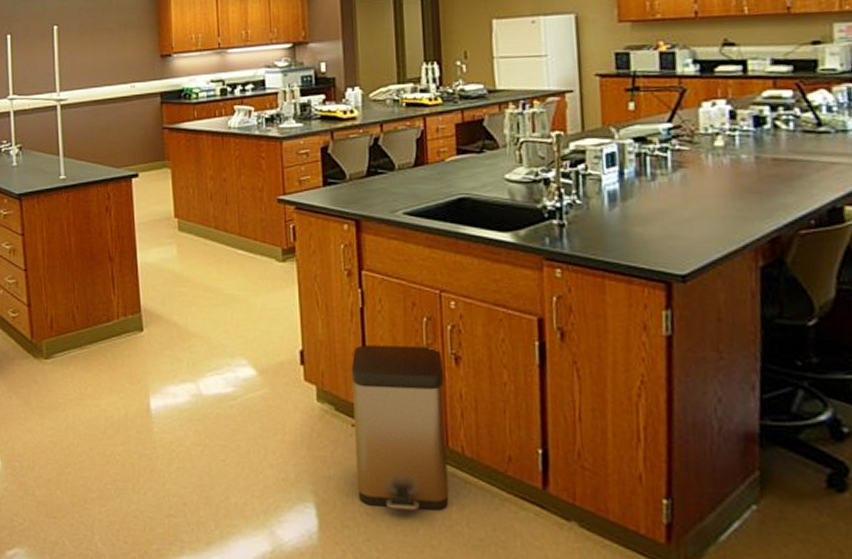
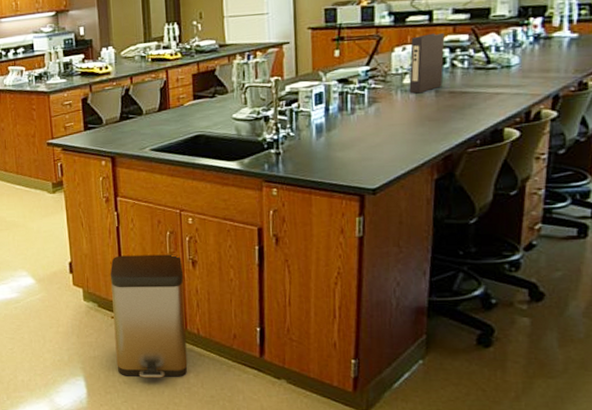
binder: none [721,86,764,159] -> present [409,32,445,94]

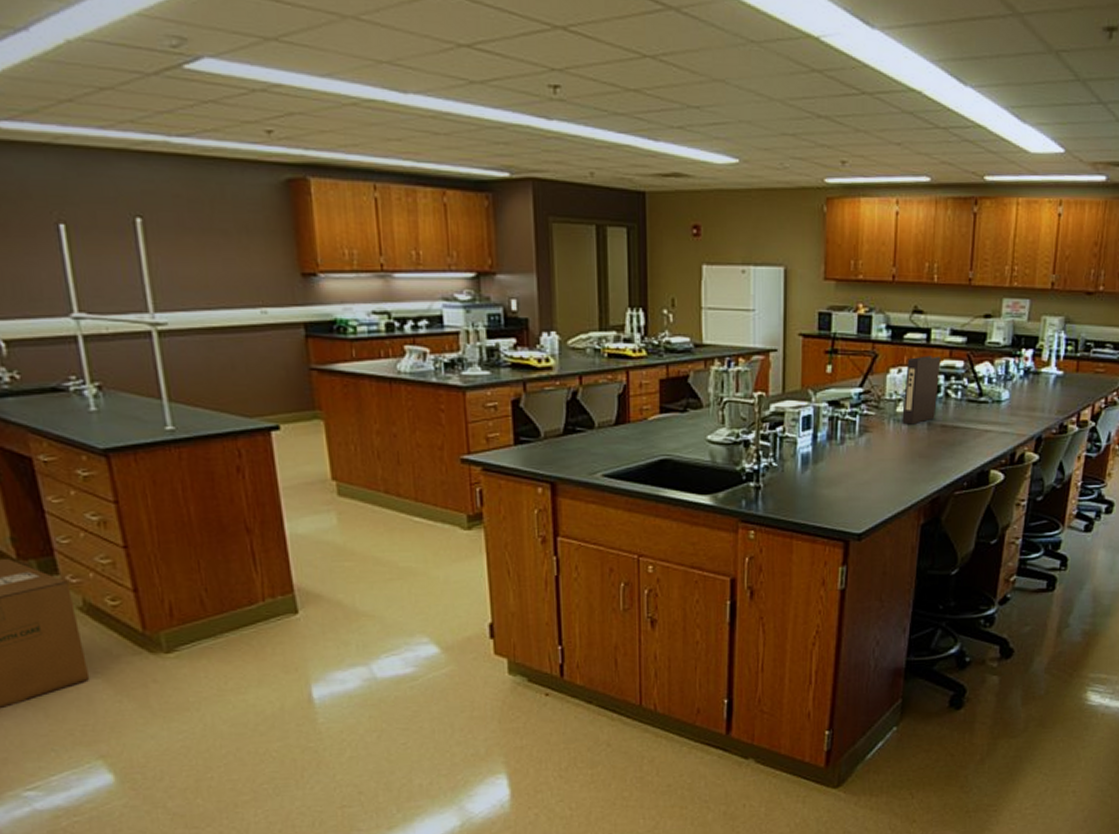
pedal bin: present [110,254,188,378] -> none [545,611,641,769]

